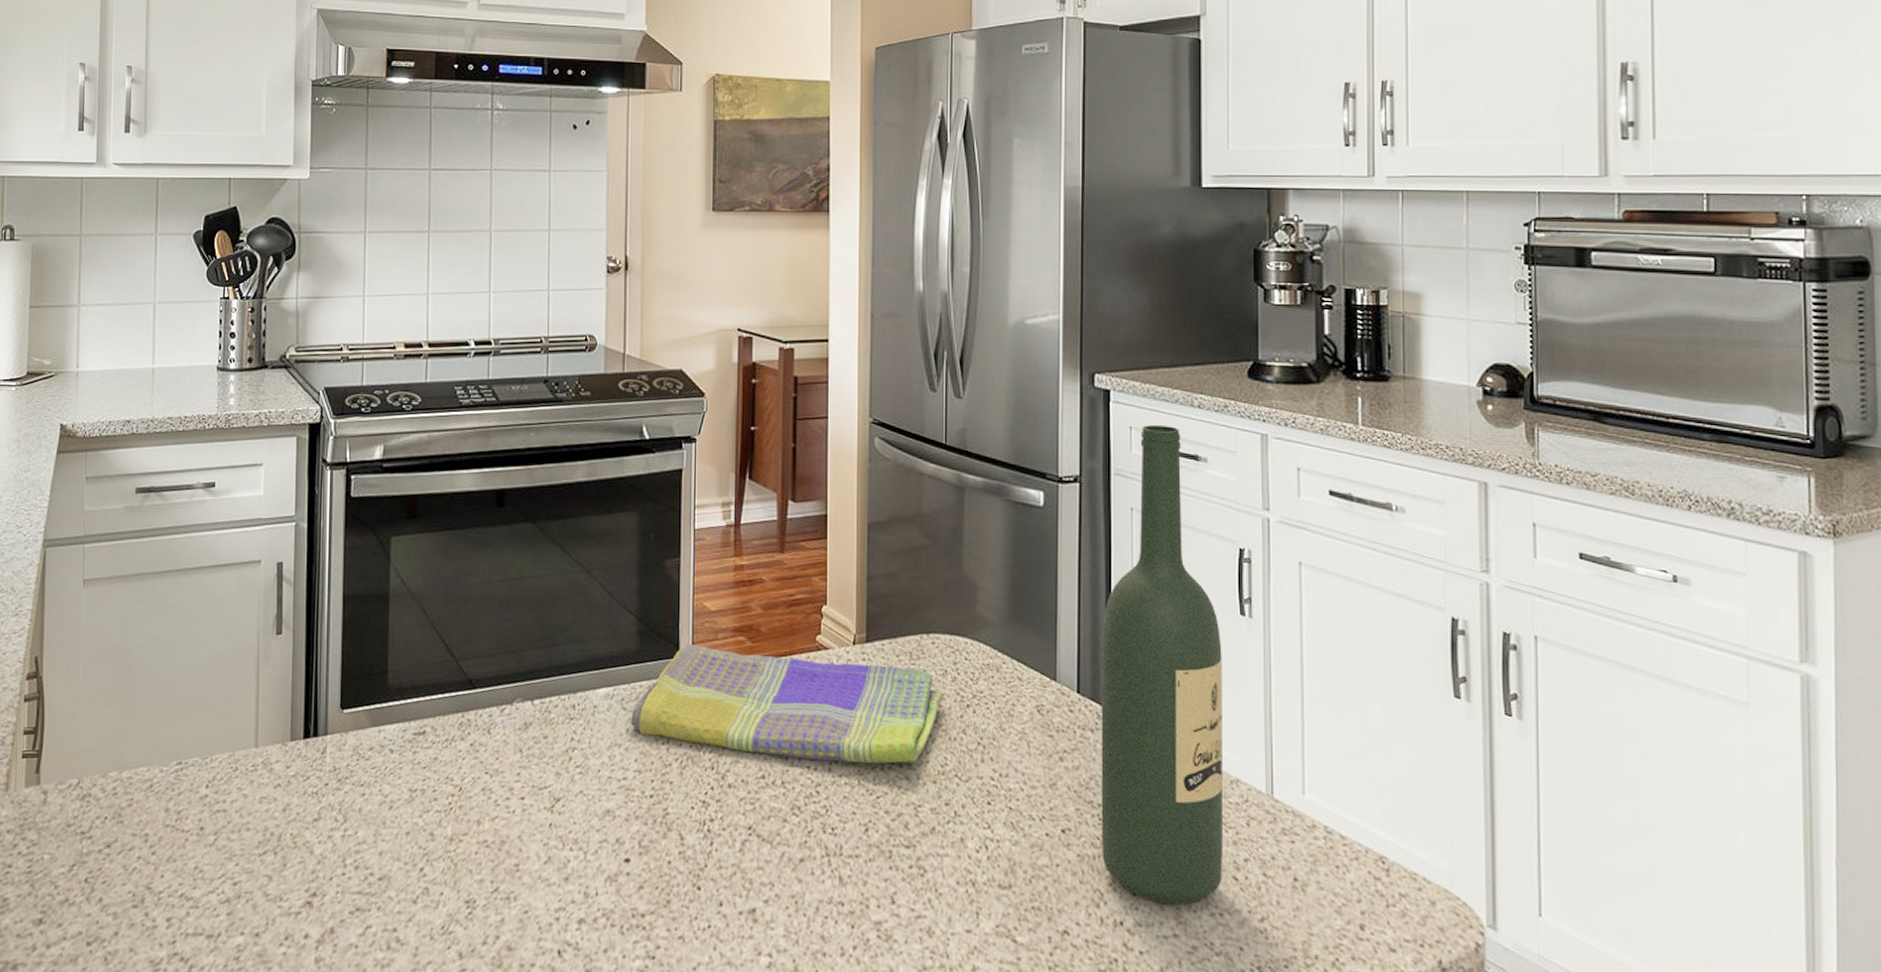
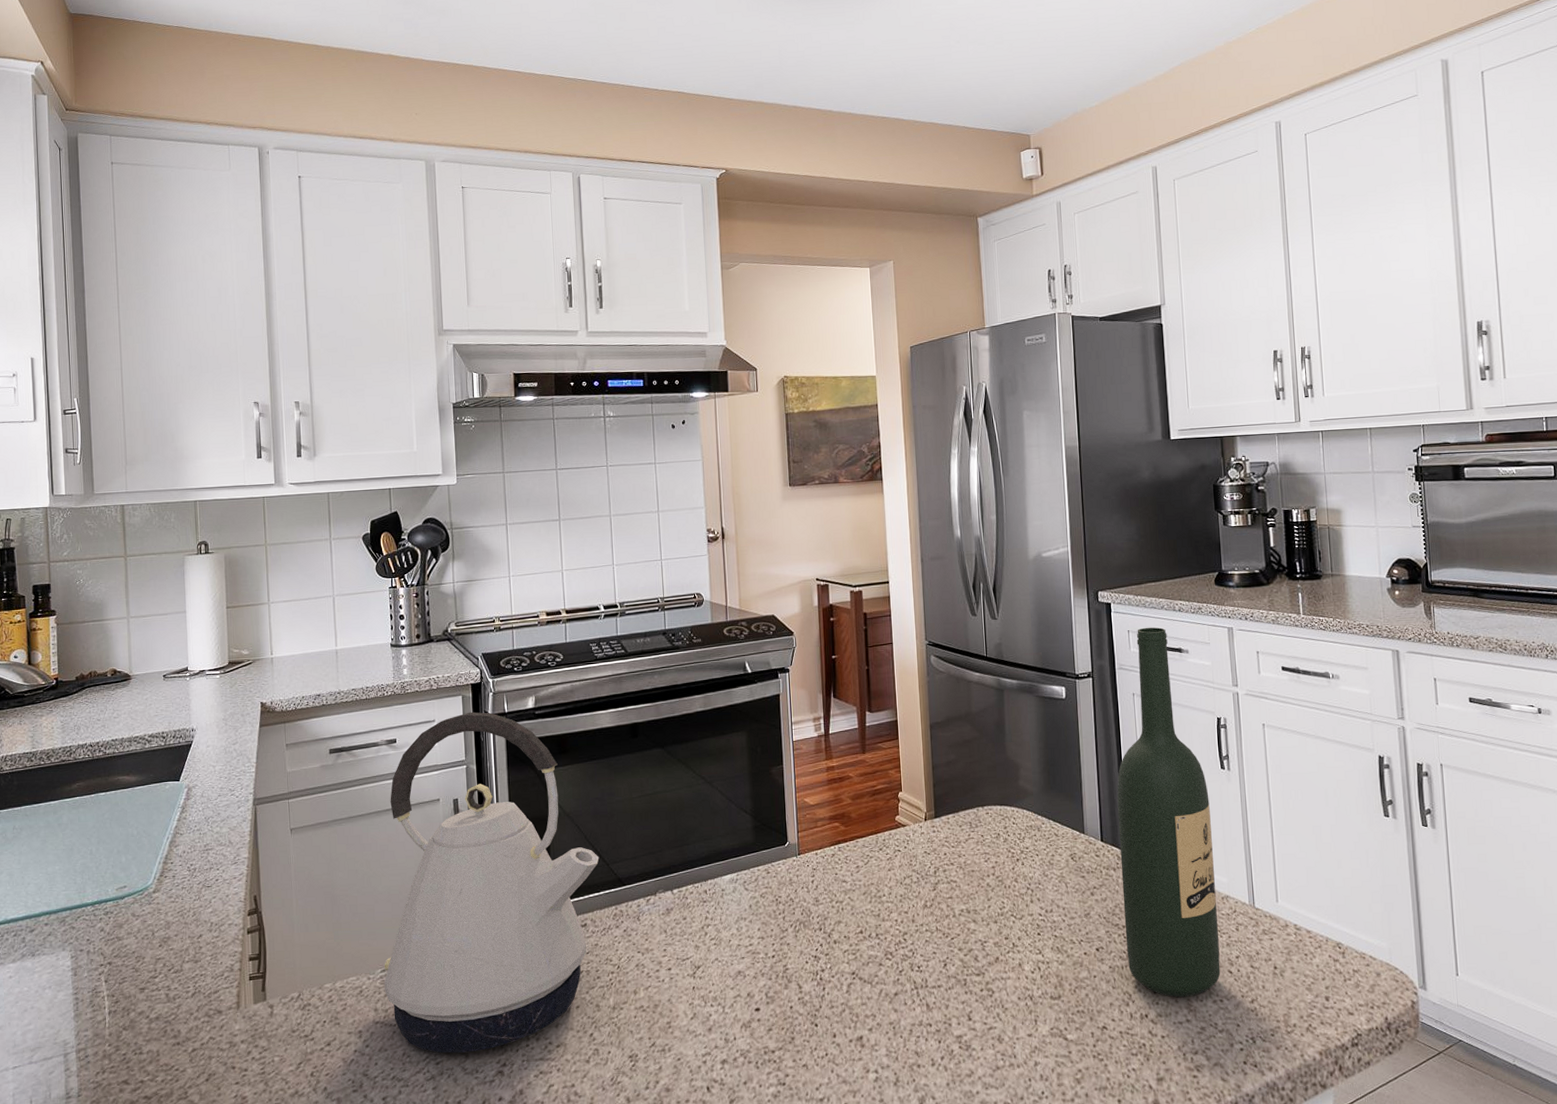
kettle: none [178,457,447,875] -> present [384,712,599,1054]
dish towel: present [631,643,944,764] -> none [752,832,998,915]

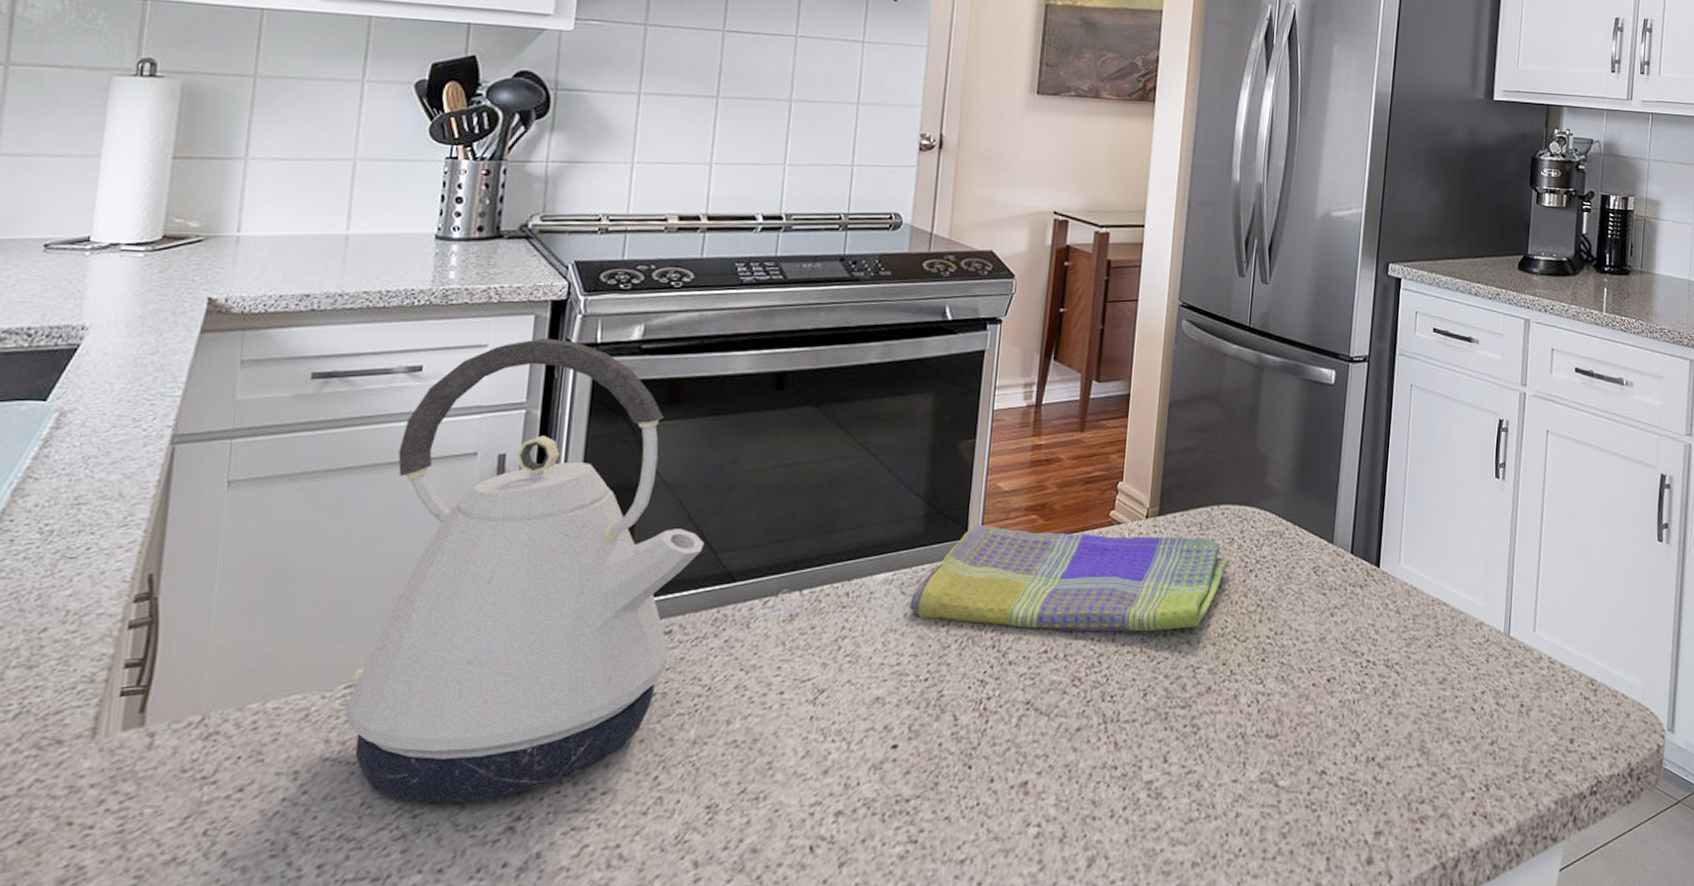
dish towel: none [752,832,998,915] -> present [909,523,1229,632]
wine bottle: present [1117,627,1221,998] -> none [1361,310,1478,738]

